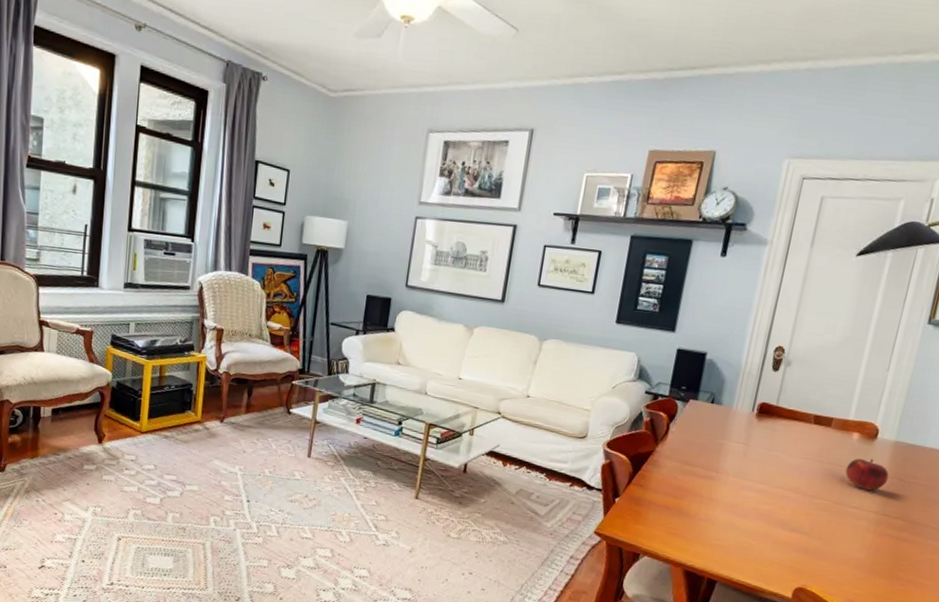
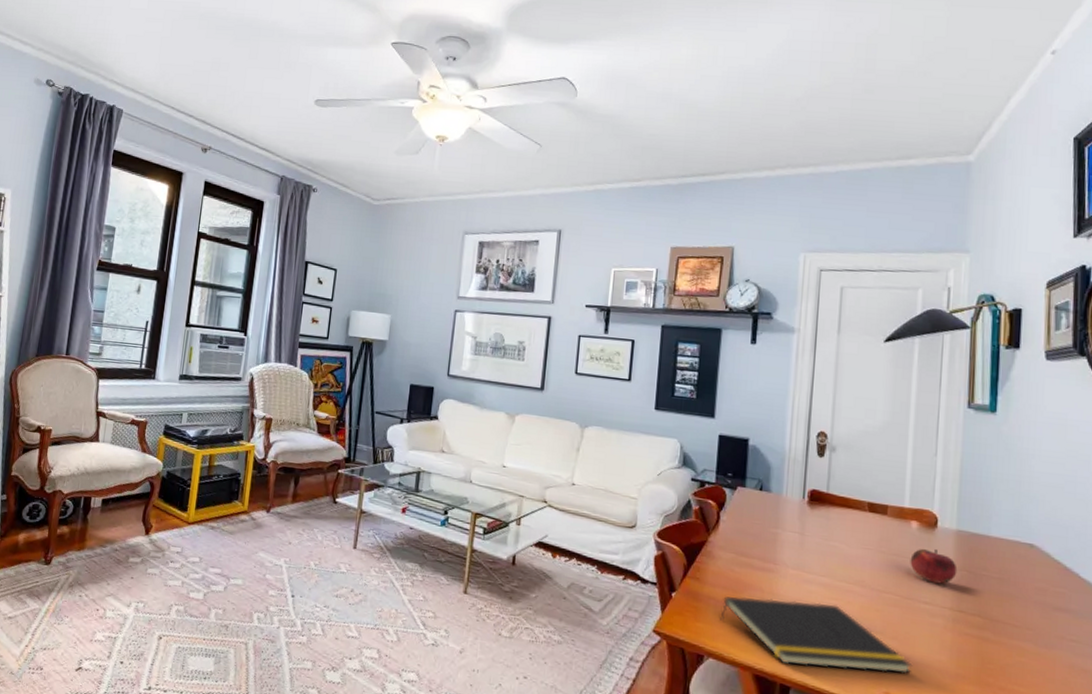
notepad: none [658,501,832,570] -> present [720,596,913,674]

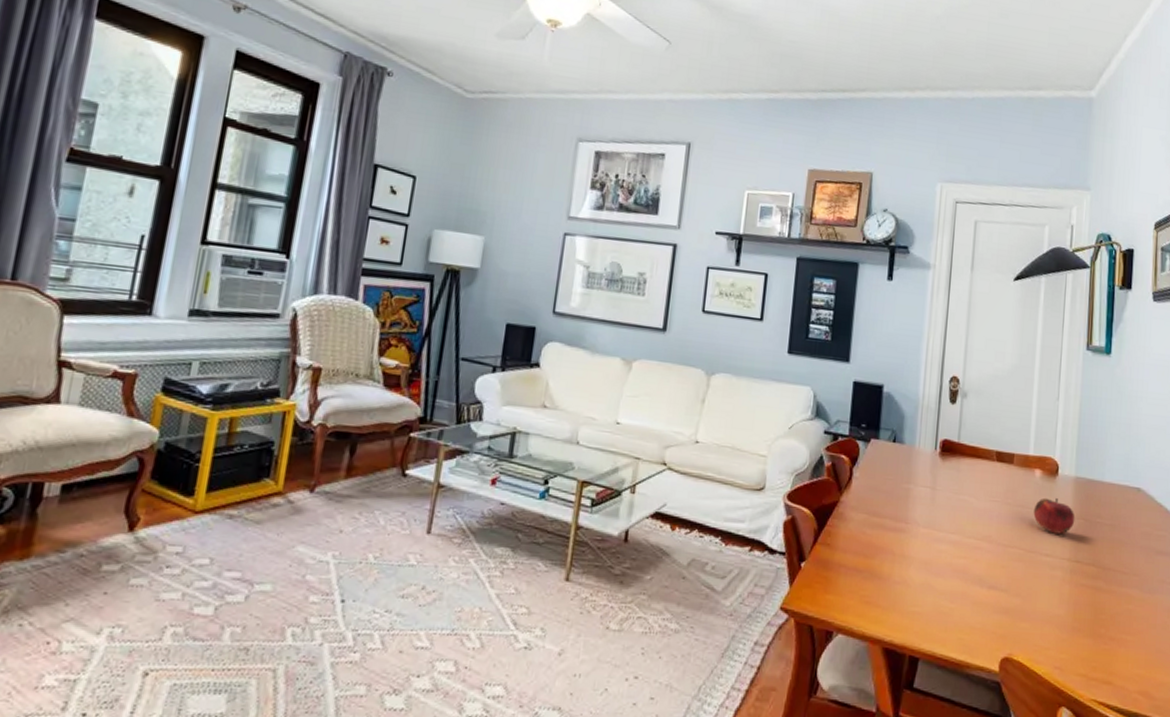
notepad: present [720,596,913,674] -> none [850,561,1034,634]

